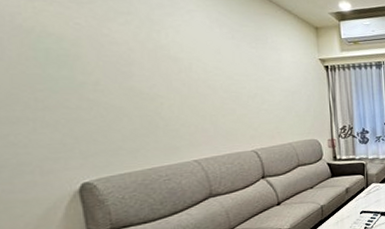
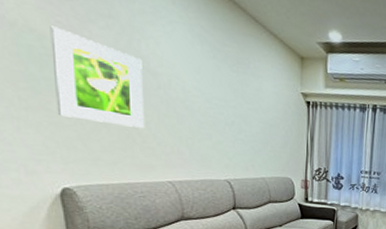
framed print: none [68,28,168,113] -> present [50,25,145,128]

